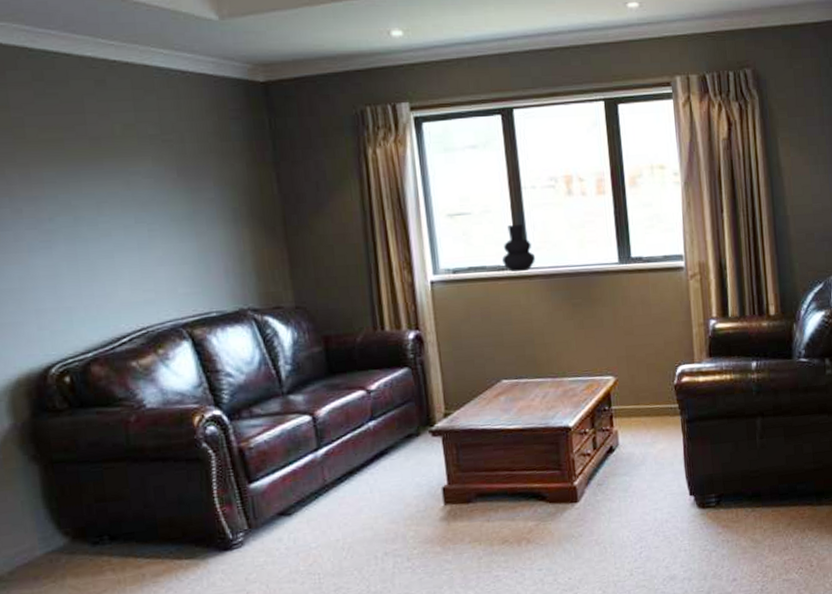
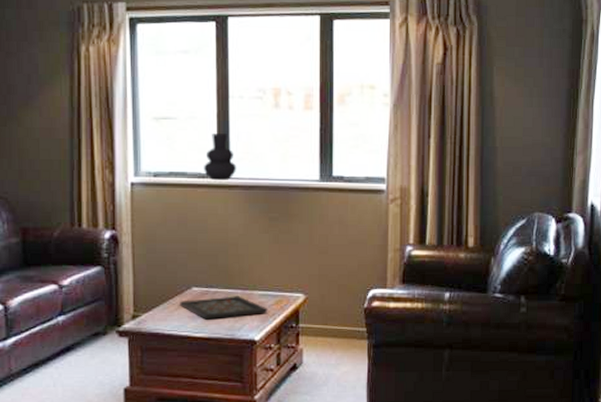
decorative tray: none [491,384,580,411] -> present [180,296,268,320]

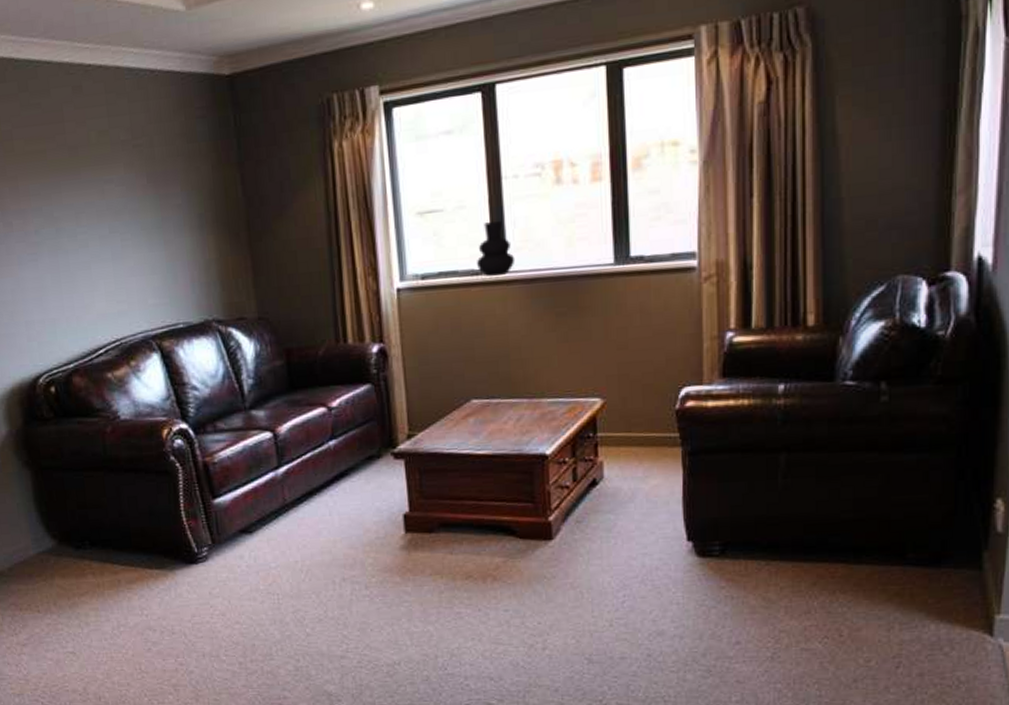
decorative tray: present [180,296,268,320] -> none [458,405,560,435]

